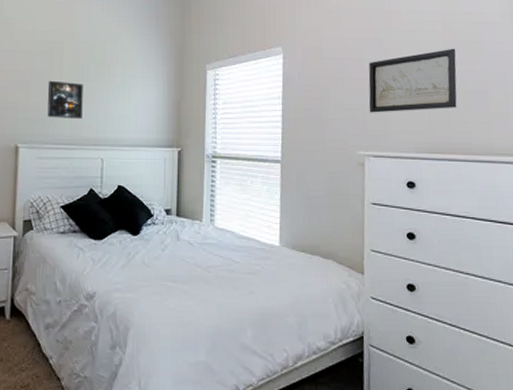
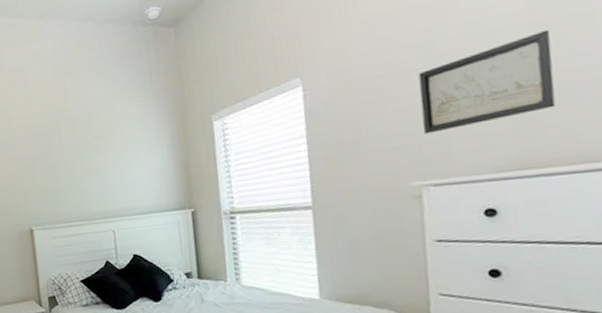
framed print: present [47,80,83,119] -> none [50,159,88,198]

